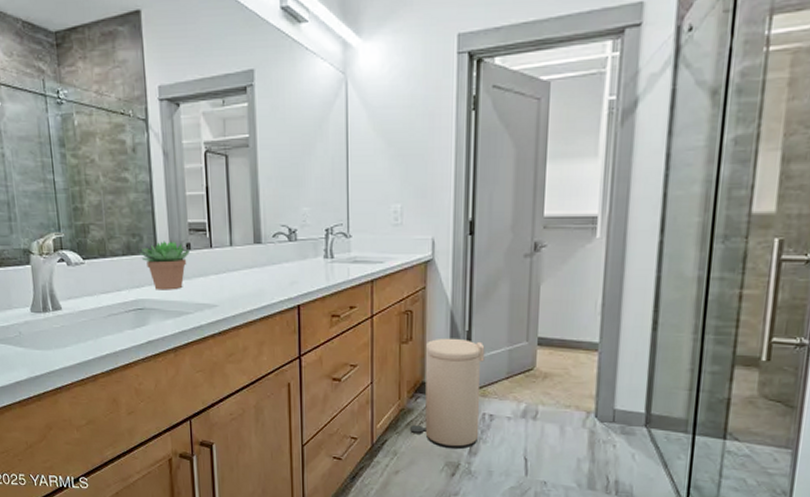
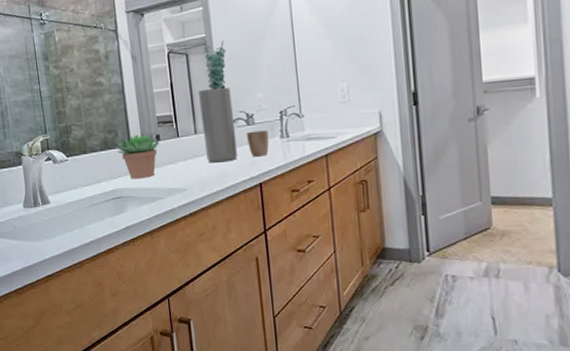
vase: none [237,141,277,279] -> present [199,40,238,163]
cup: none [286,248,312,277] -> present [245,130,270,157]
pedal bin: present [410,338,485,449] -> none [376,203,444,311]

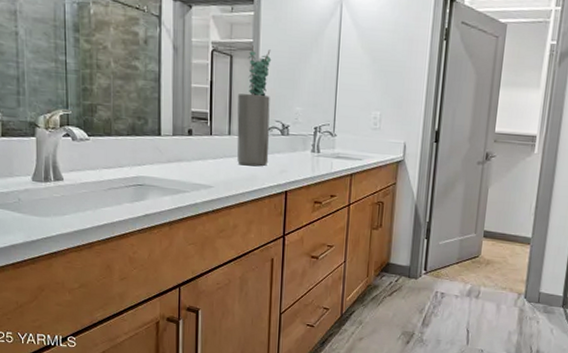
succulent plant: present [115,133,159,179] -> none [143,125,191,170]
cup: present [245,130,270,157] -> none [278,141,301,167]

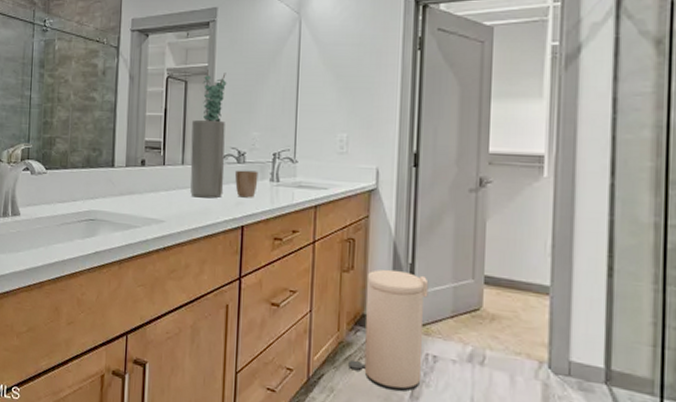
cup: none [278,141,301,167] -> present [234,170,259,198]
pedal bin: none [375,226,441,321] -> present [348,269,429,392]

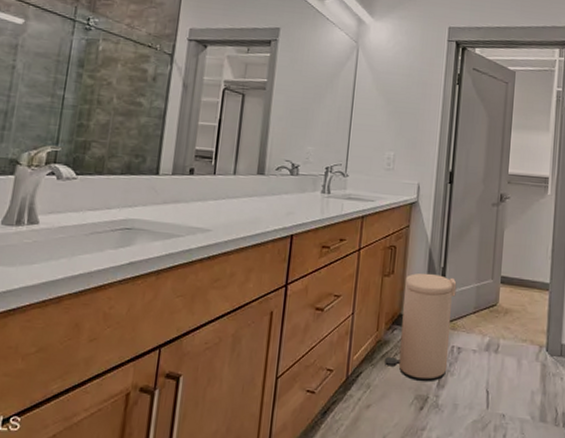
vase: present [190,70,227,198] -> none [241,85,285,208]
cup: present [234,170,259,198] -> none [287,181,311,208]

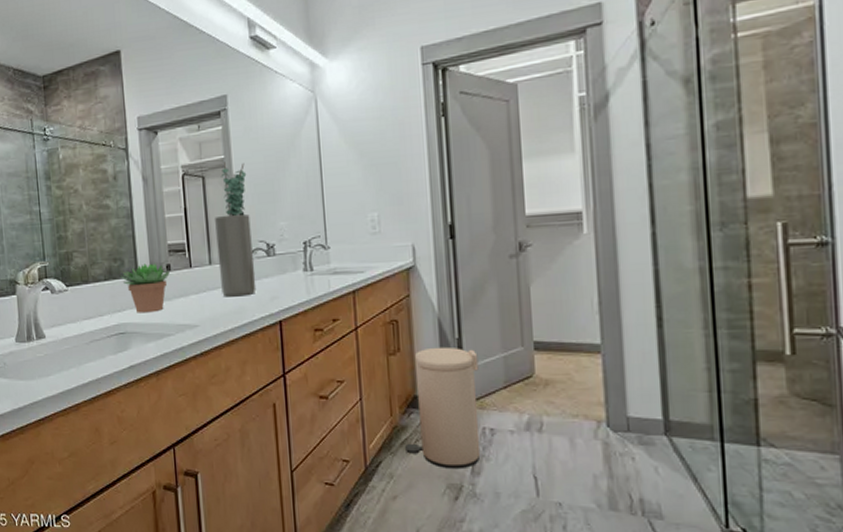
succulent plant: none [139,164,192,212] -> present [120,263,170,313]
vase: none [241,85,285,208] -> present [215,162,257,297]

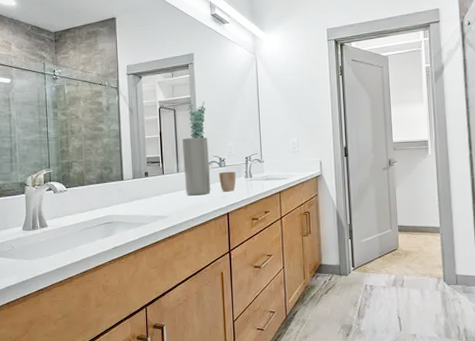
succulent plant: present [120,263,170,313] -> none [109,171,147,208]
cup: none [265,262,291,292] -> present [218,171,236,192]
pedal bin: present [405,346,481,468] -> none [314,230,364,314]

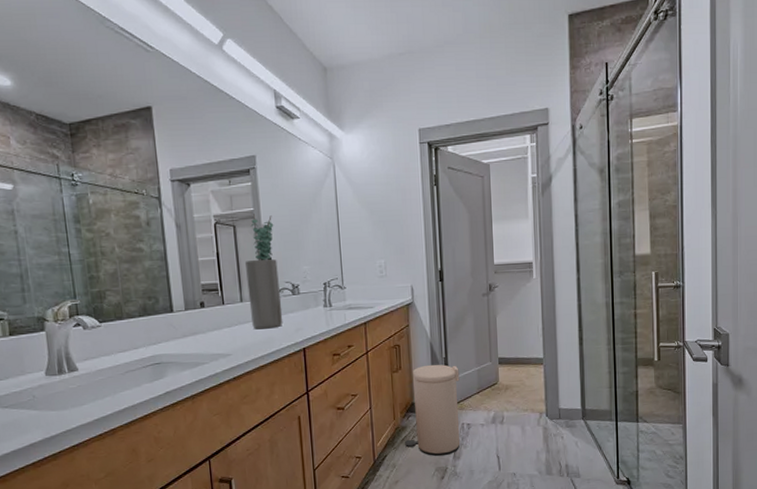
cup: present [218,171,236,192] -> none [291,299,313,324]
pedal bin: none [314,230,364,314] -> present [405,364,461,456]

